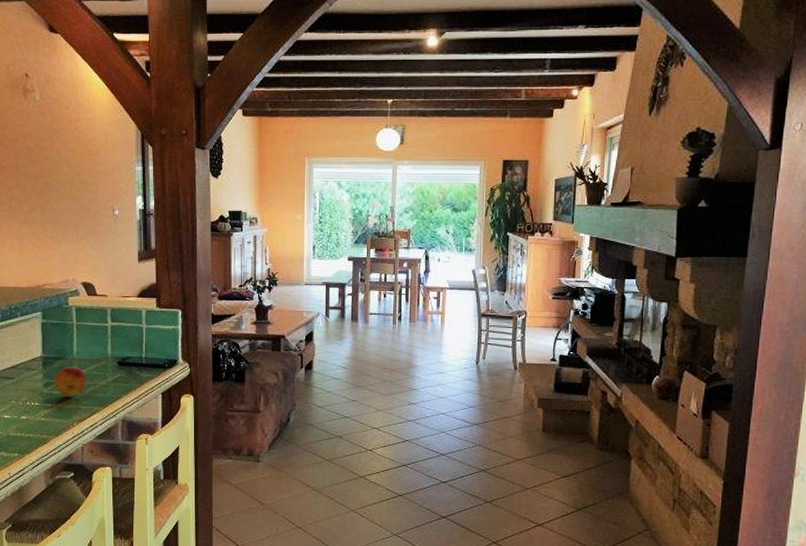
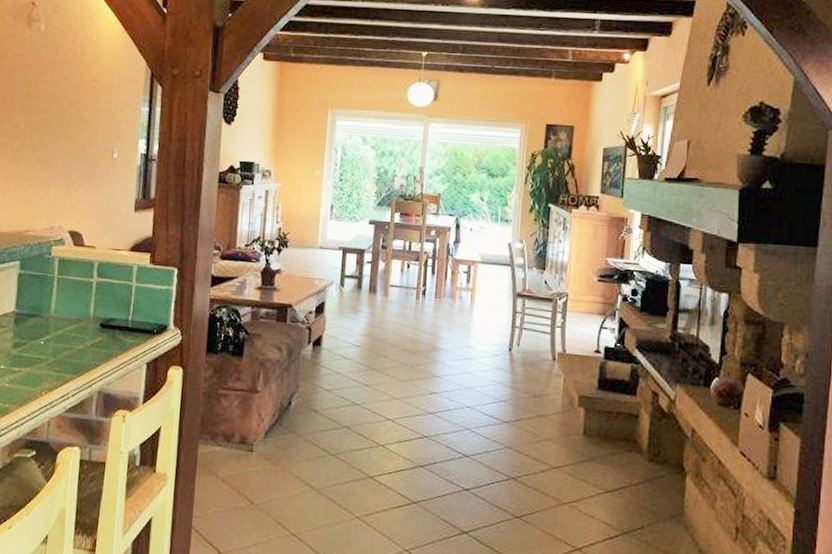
fruit: present [54,366,87,397] -> none [24,325,63,361]

